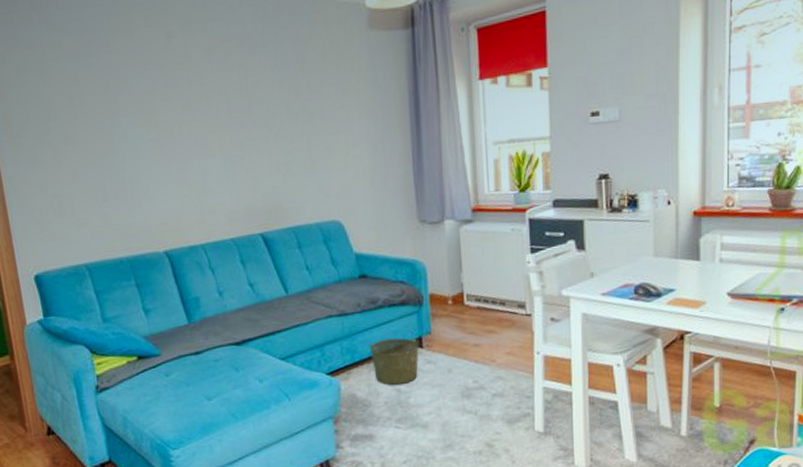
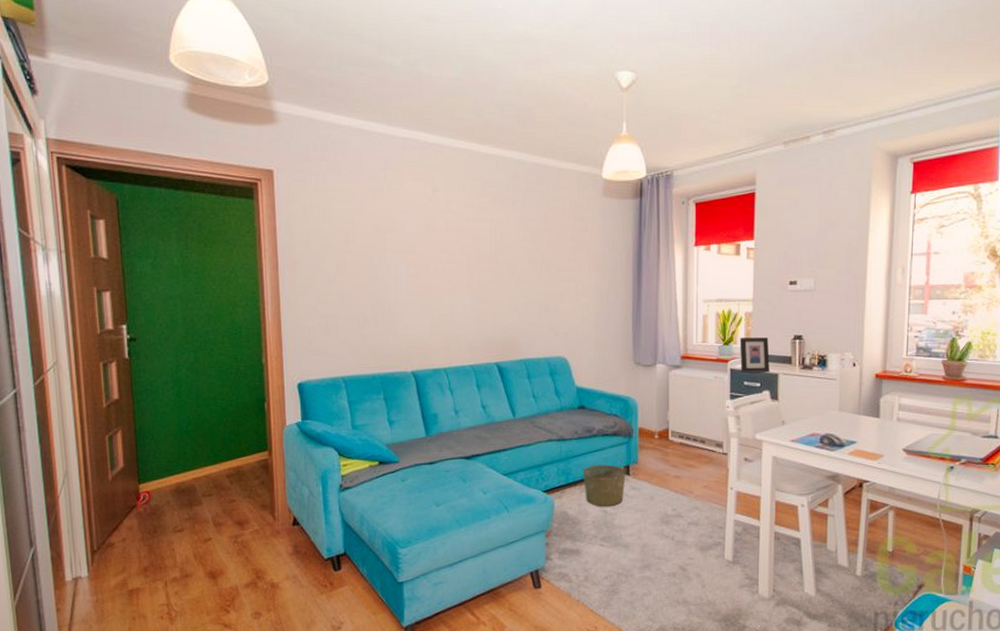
picture frame: none [537,179,573,221] -> present [739,337,770,372]

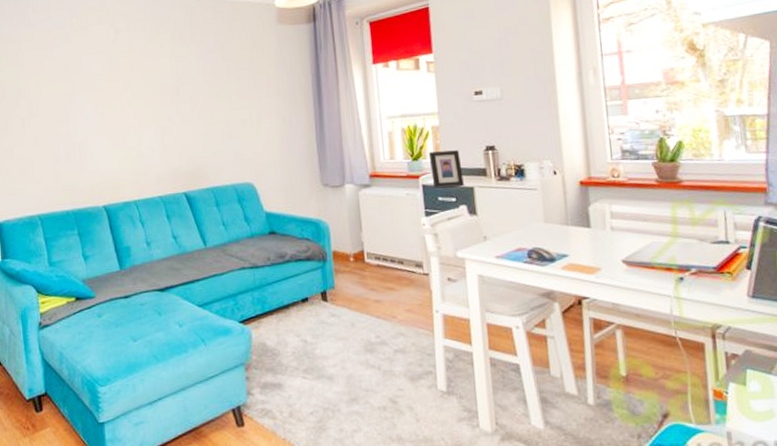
basket: present [582,464,627,507] -> none [277,291,324,337]

